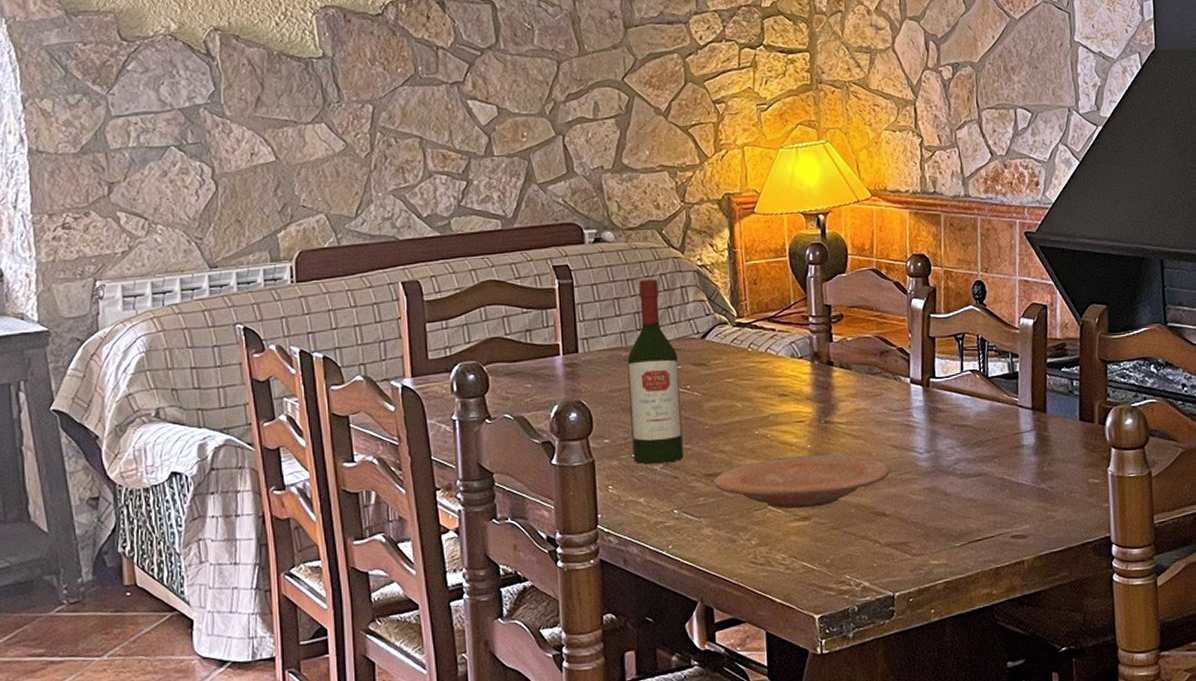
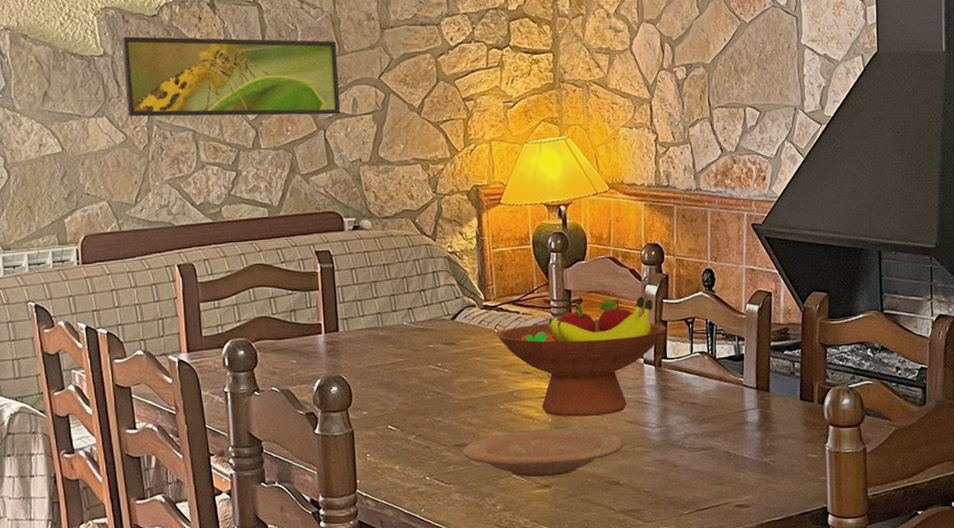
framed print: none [343,36,581,123] -> present [122,36,341,117]
wine bottle: present [627,279,684,465] -> none [383,264,435,435]
fruit bowl: none [749,311,934,443] -> present [495,296,666,417]

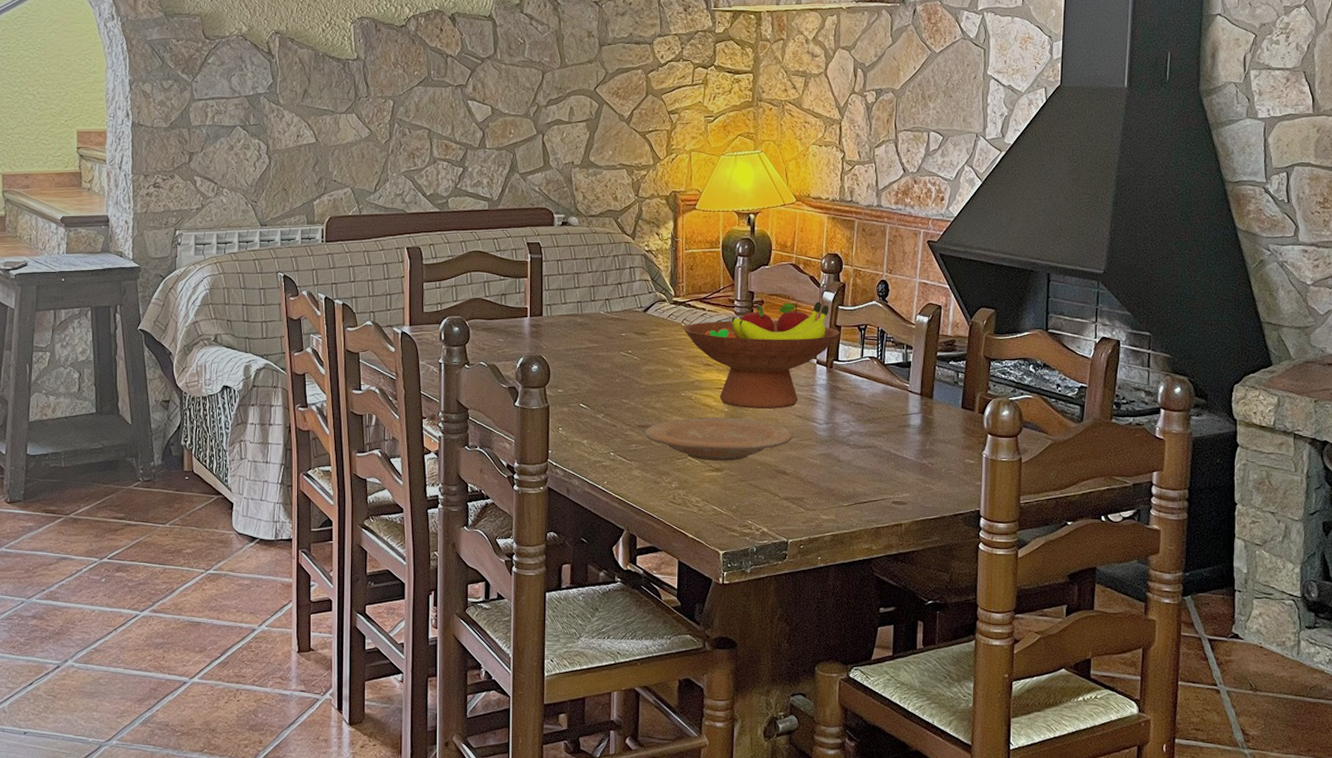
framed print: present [122,36,341,117] -> none [373,44,559,121]

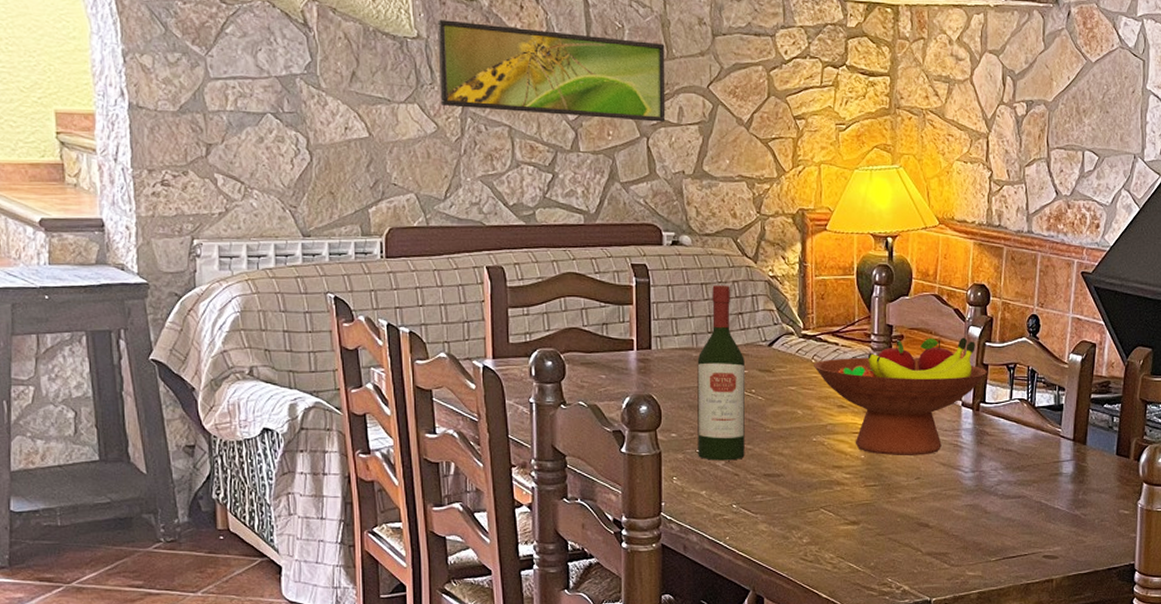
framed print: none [373,44,559,121] -> present [437,19,666,122]
wine bottle: none [581,259,624,413] -> present [697,285,746,461]
plate: present [644,418,793,461] -> none [771,465,936,514]

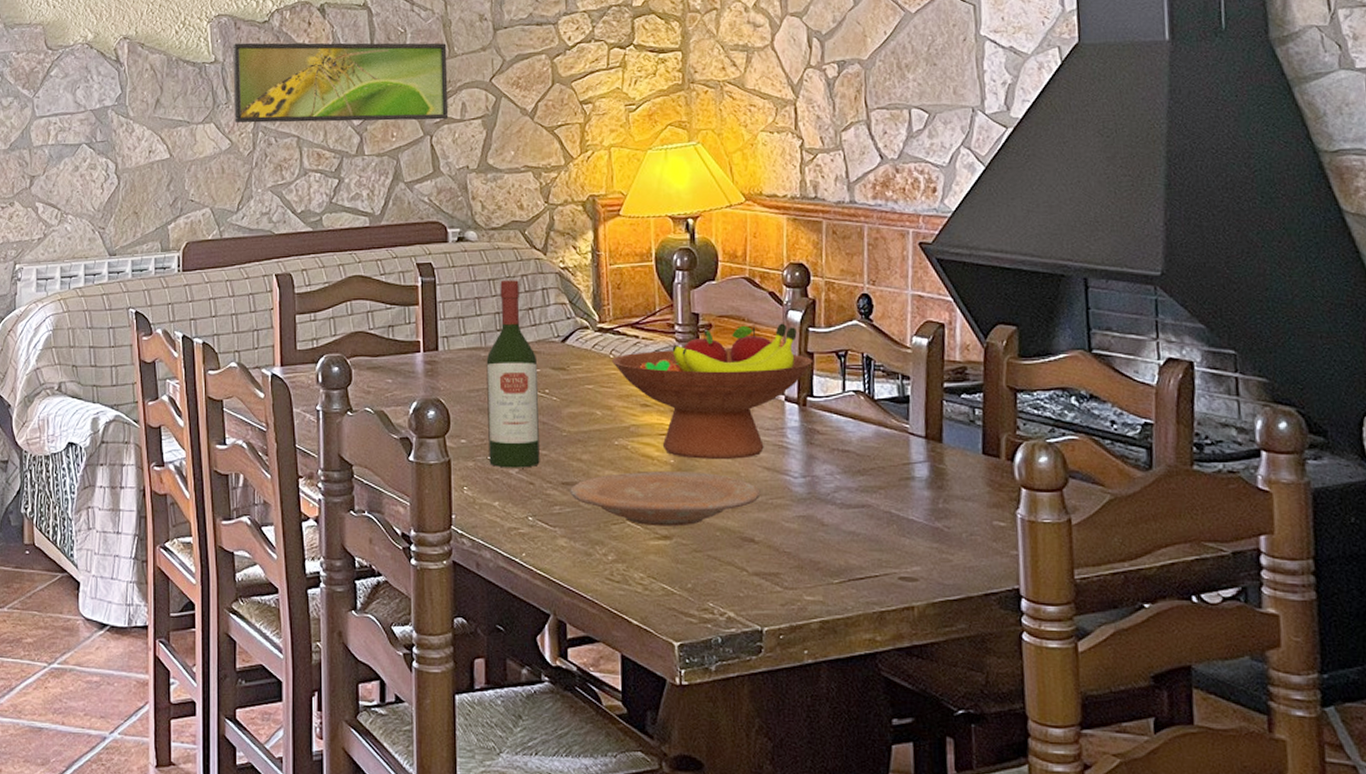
plate: none [771,465,936,514] -> present [570,472,761,527]

